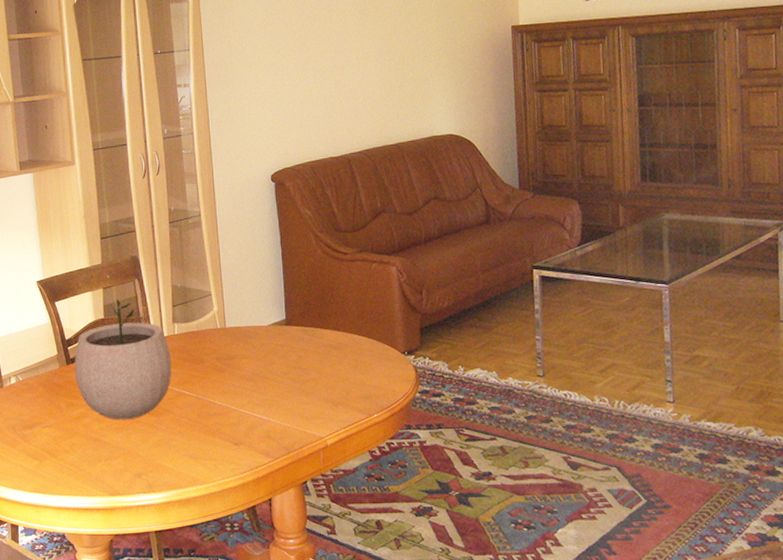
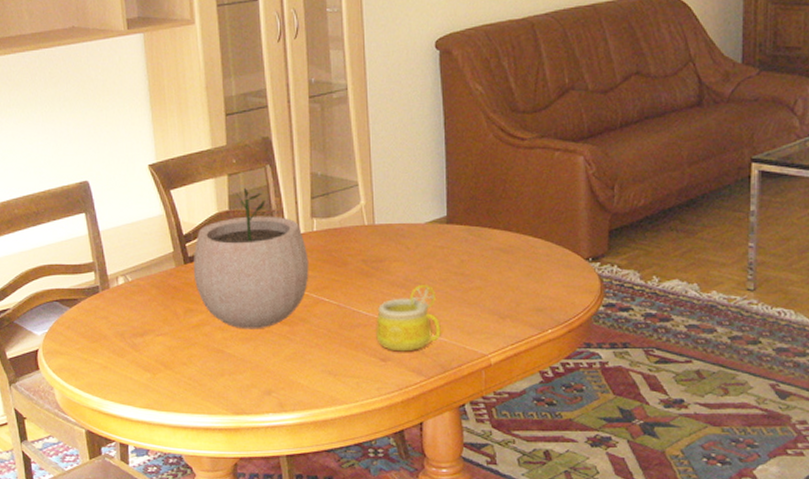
mug: none [229,378,284,437] -> present [376,285,441,352]

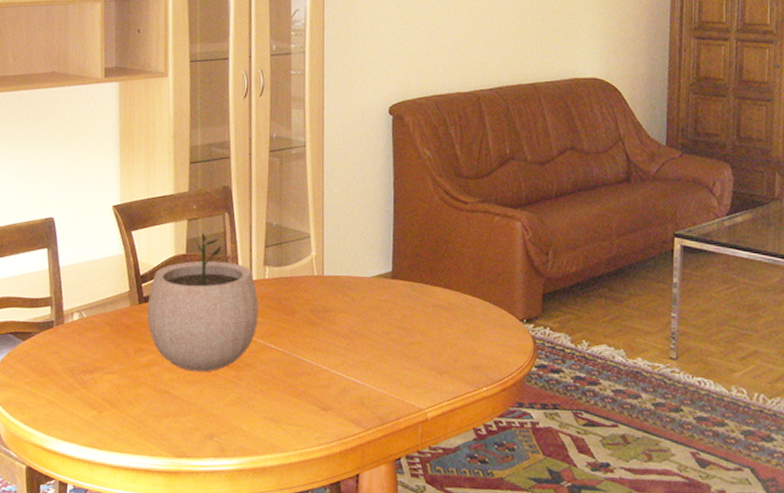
mug: present [376,285,441,352] -> none [319,337,381,402]

